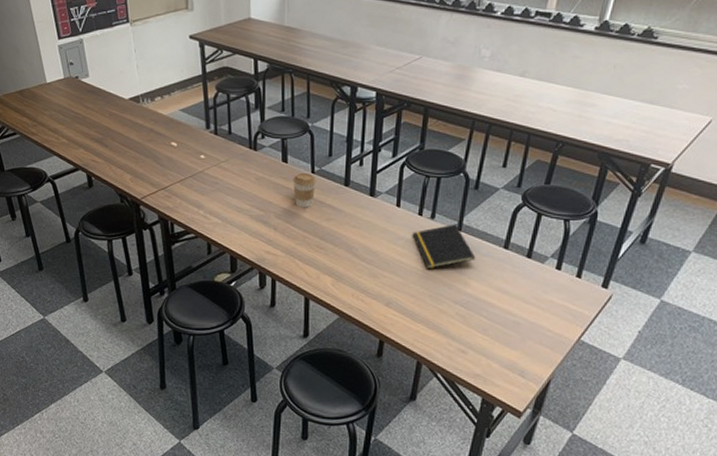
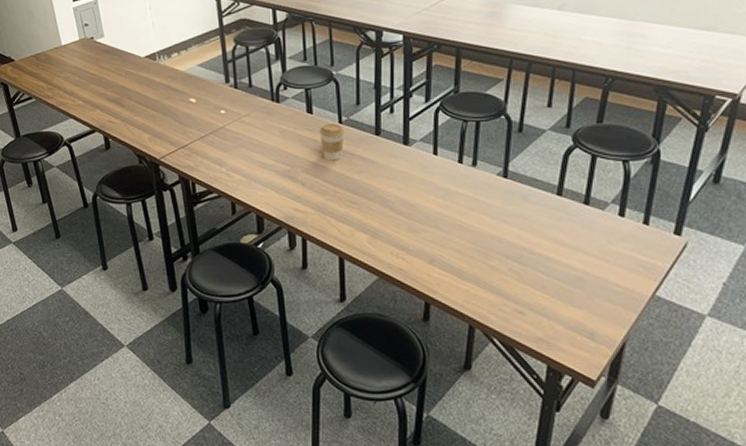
notepad: present [412,224,476,269] -> none [452,170,527,222]

